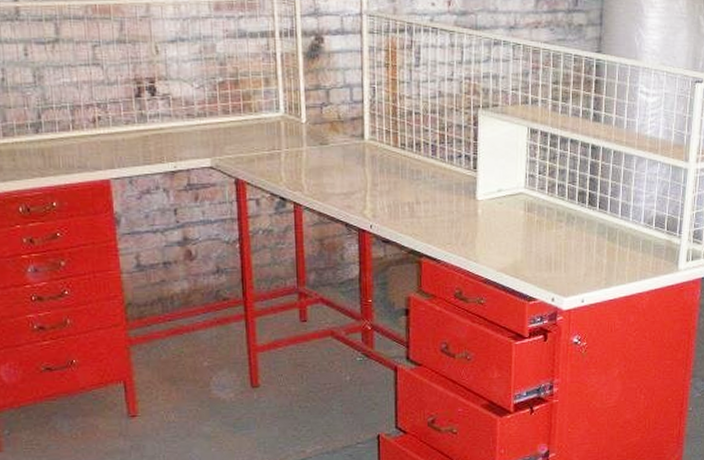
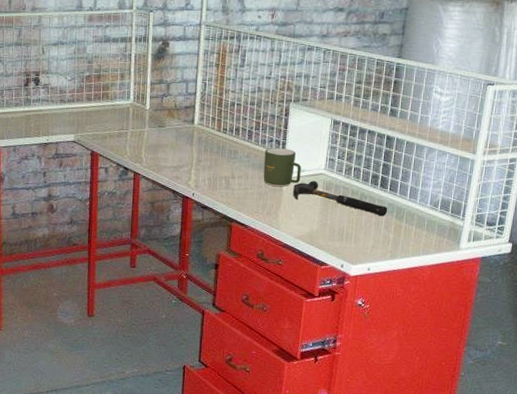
mug: none [453,164,498,212] -> present [263,147,301,187]
claw hammer: none [490,201,599,239] -> present [293,180,388,217]

